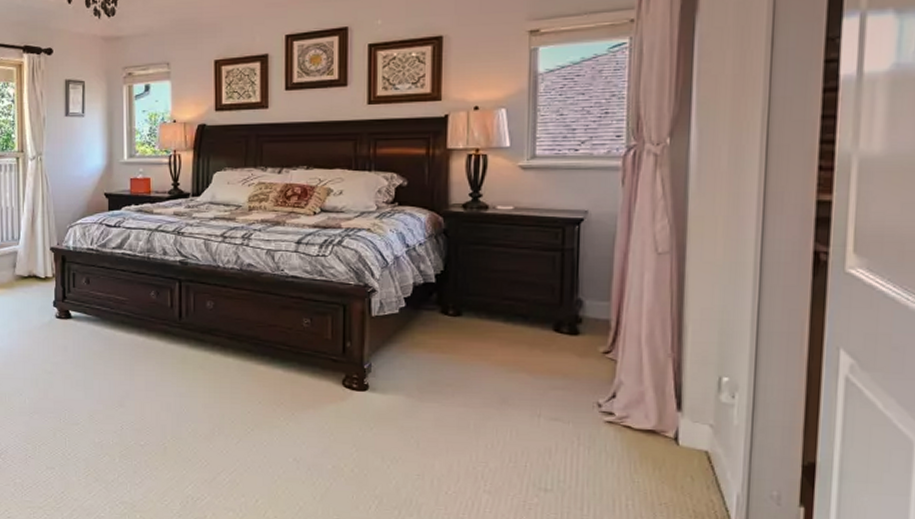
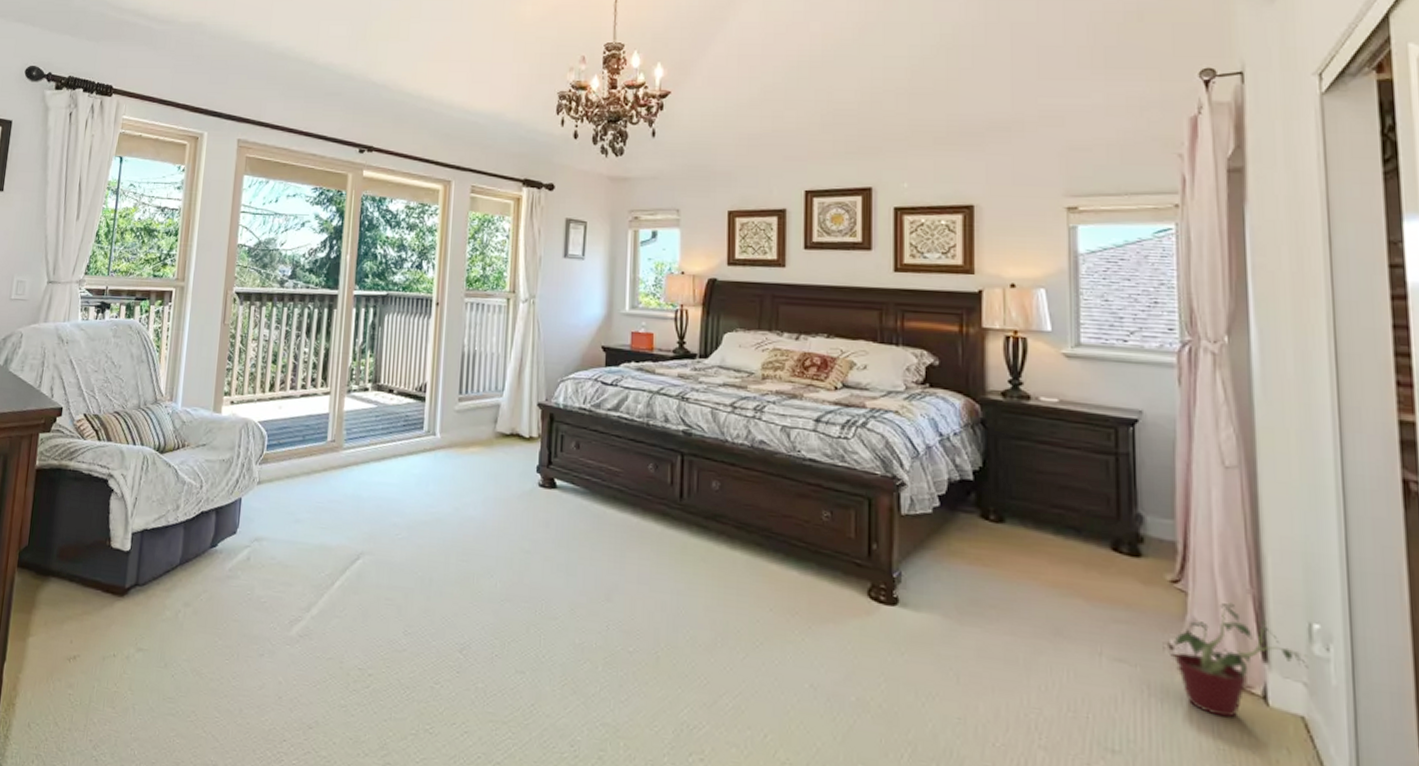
potted plant: none [602,366,716,457] -> present [1174,602,1309,718]

